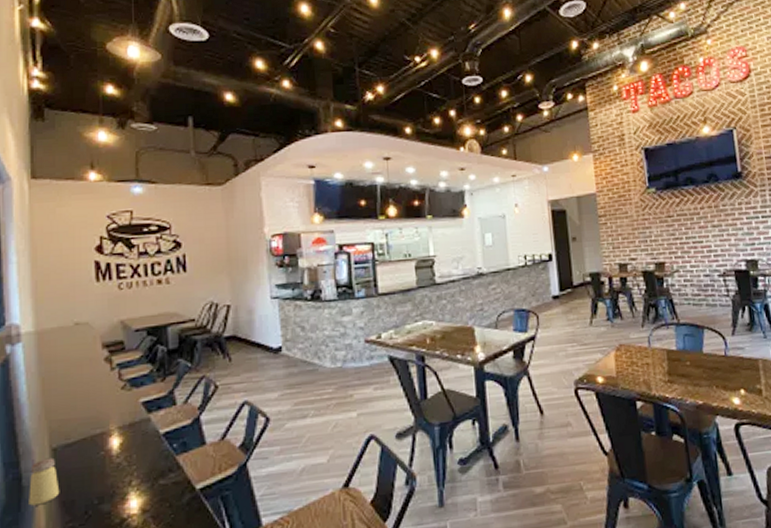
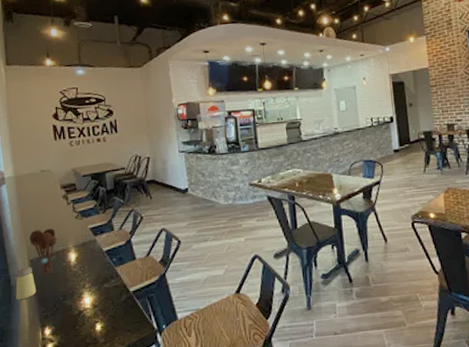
utensil holder: none [53,404,93,470] -> present [29,228,57,275]

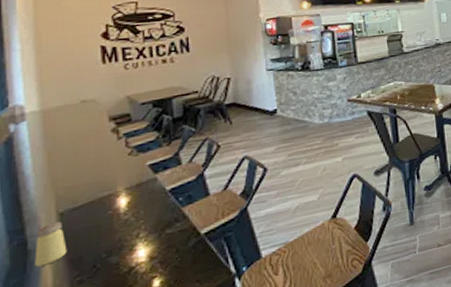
utensil holder: present [29,228,57,275] -> none [59,170,101,230]

